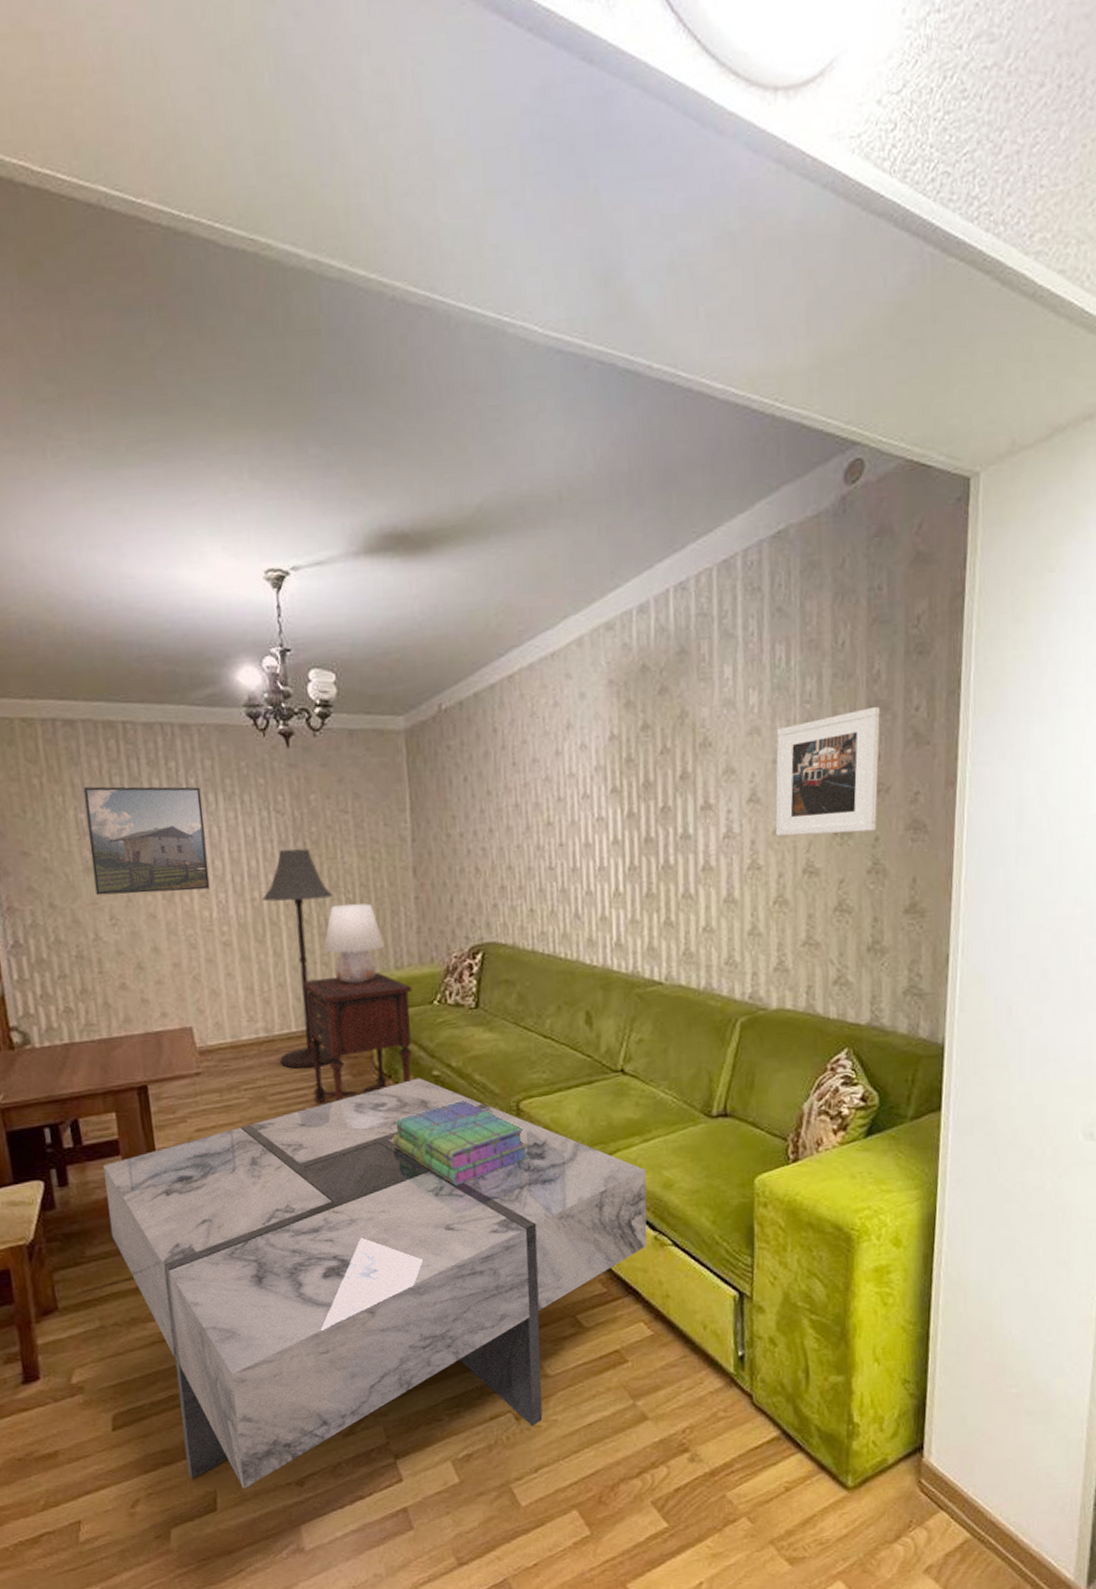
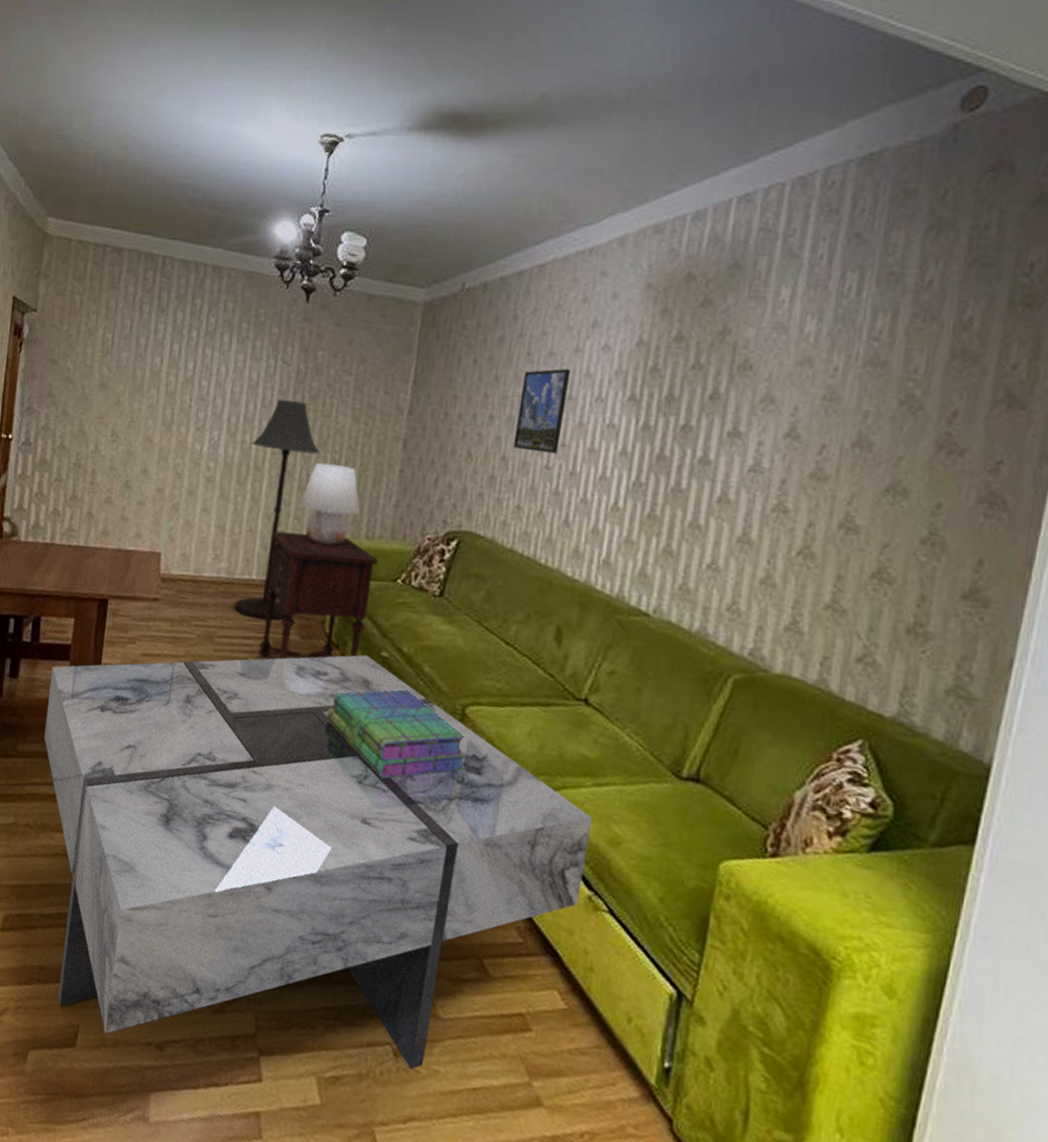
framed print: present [84,786,211,896] -> none [105,310,218,424]
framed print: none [513,773,558,856] -> present [513,369,571,454]
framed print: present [775,707,880,837] -> none [812,357,966,496]

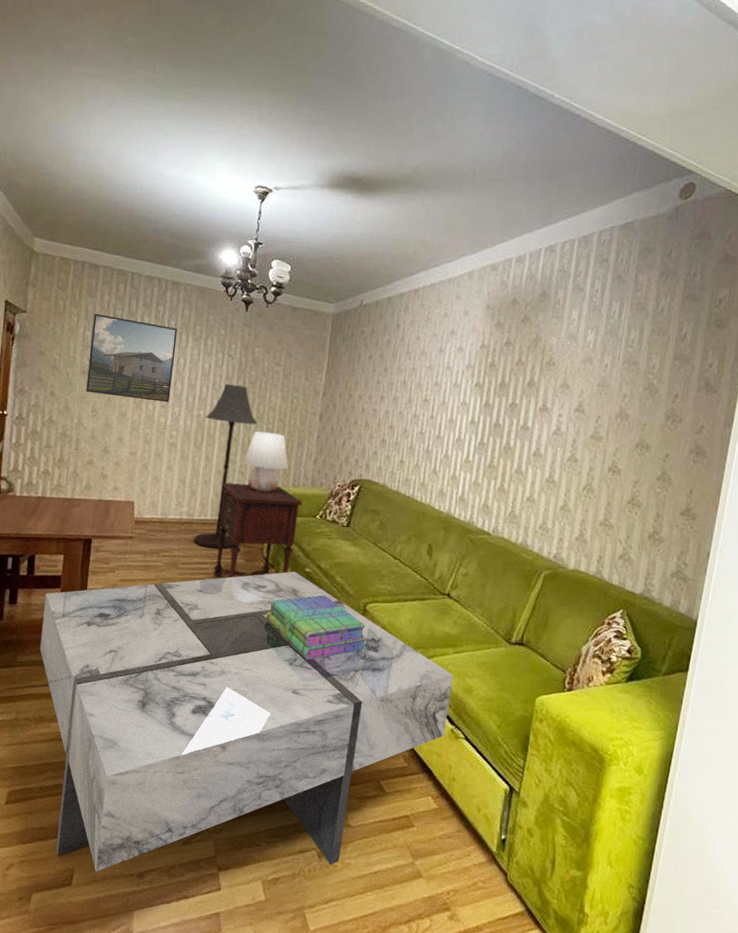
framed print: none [105,310,218,424] -> present [86,314,178,403]
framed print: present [513,369,571,454] -> none [397,363,437,423]

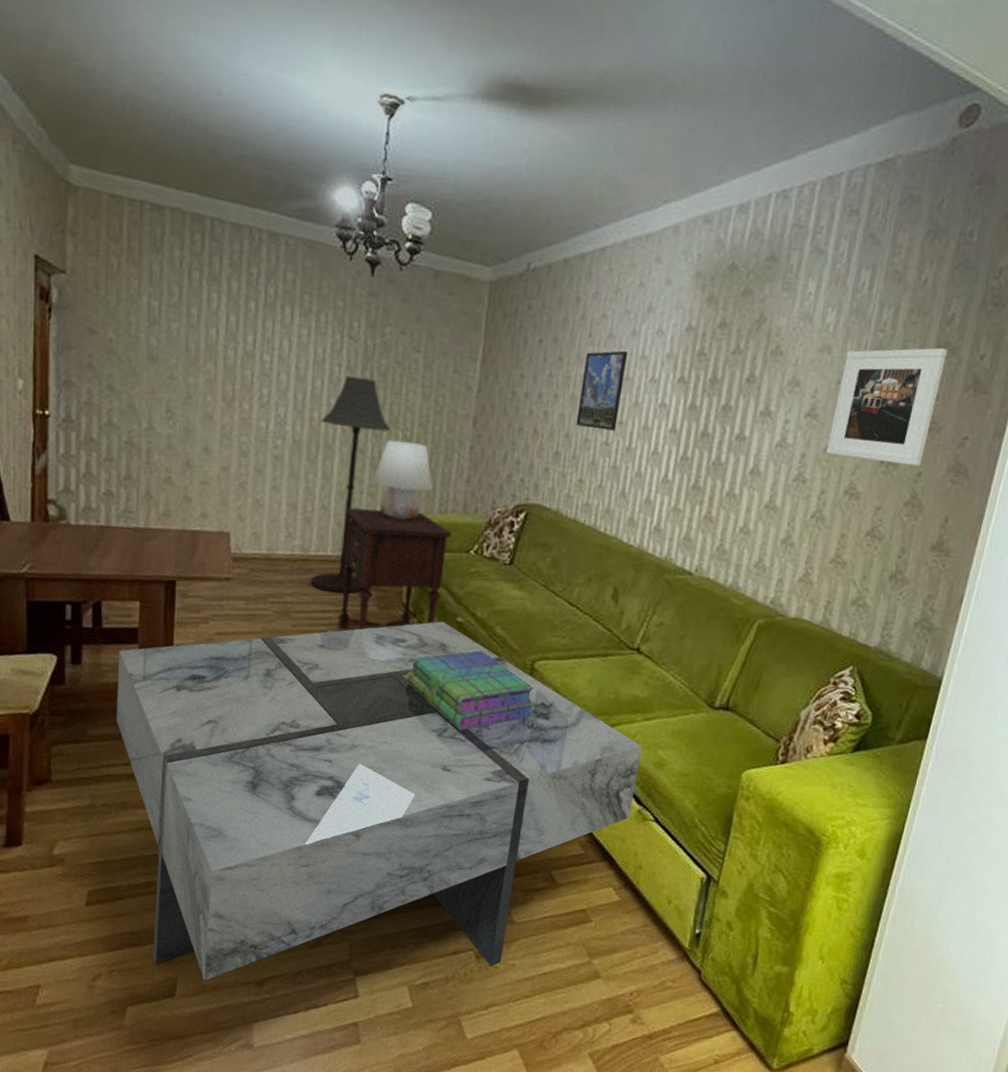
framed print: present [86,314,178,403] -> none [156,276,278,401]
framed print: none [397,363,437,423] -> present [576,351,628,431]
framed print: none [592,358,683,449] -> present [825,347,948,466]

